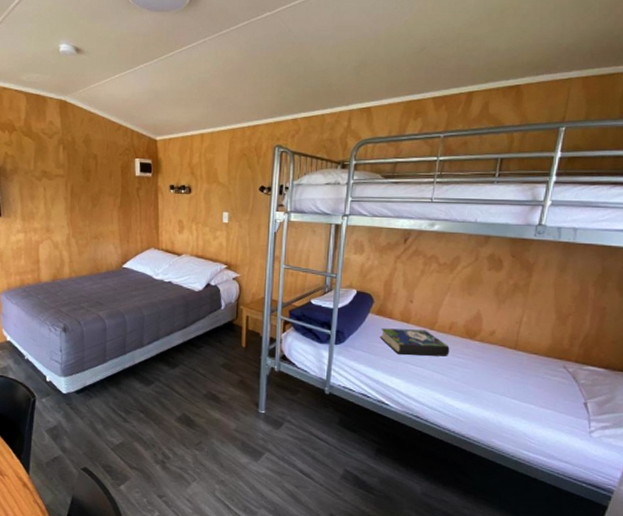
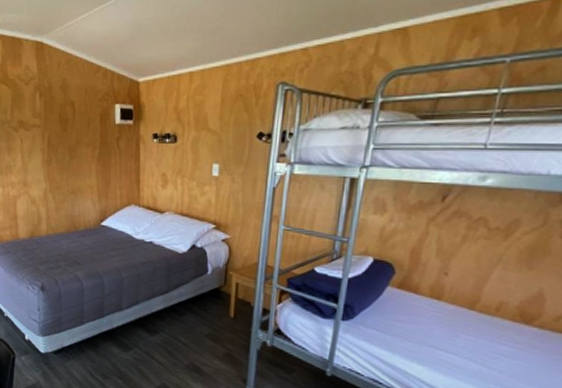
book: present [380,328,450,356] -> none [400,304,495,343]

